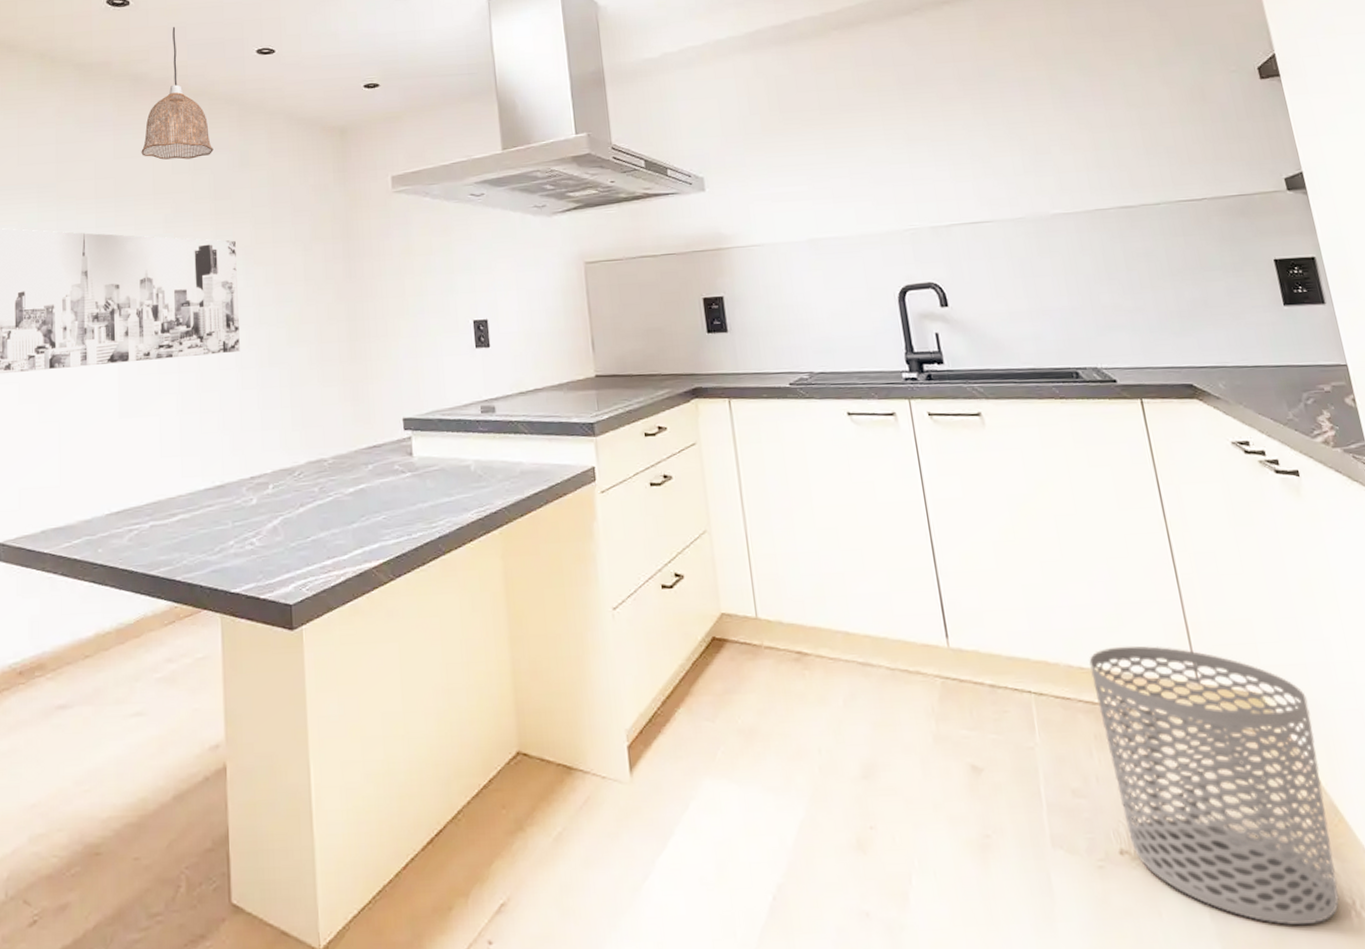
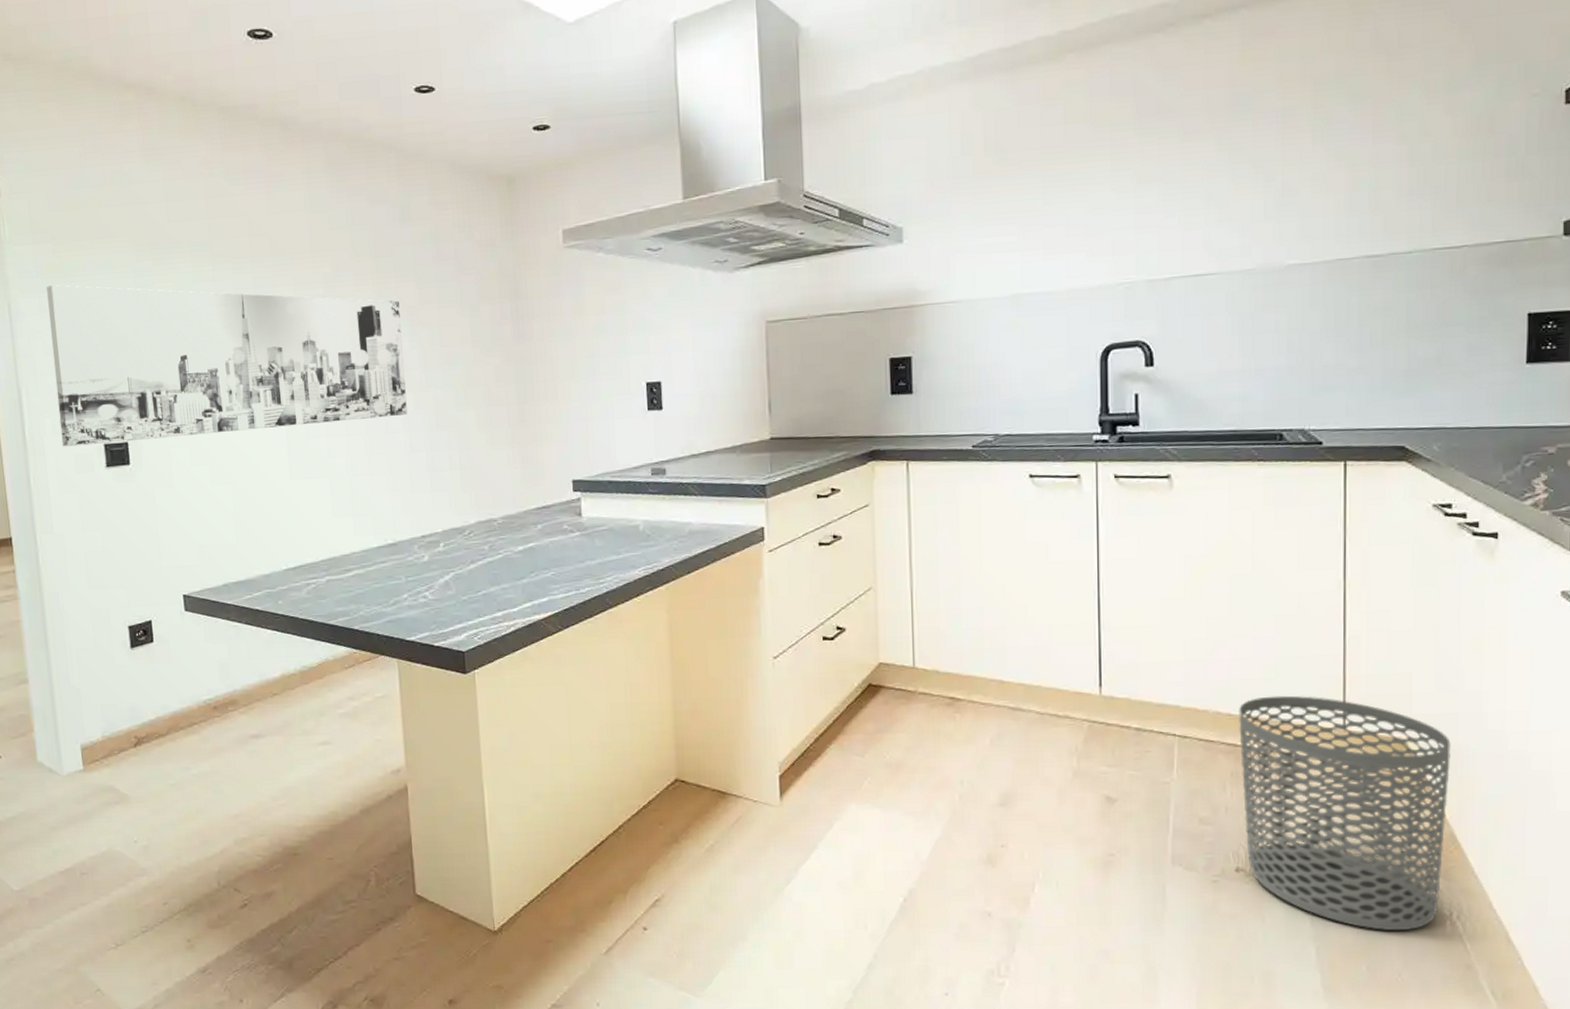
pendant lamp: present [141,27,214,160] -> none [295,62,372,214]

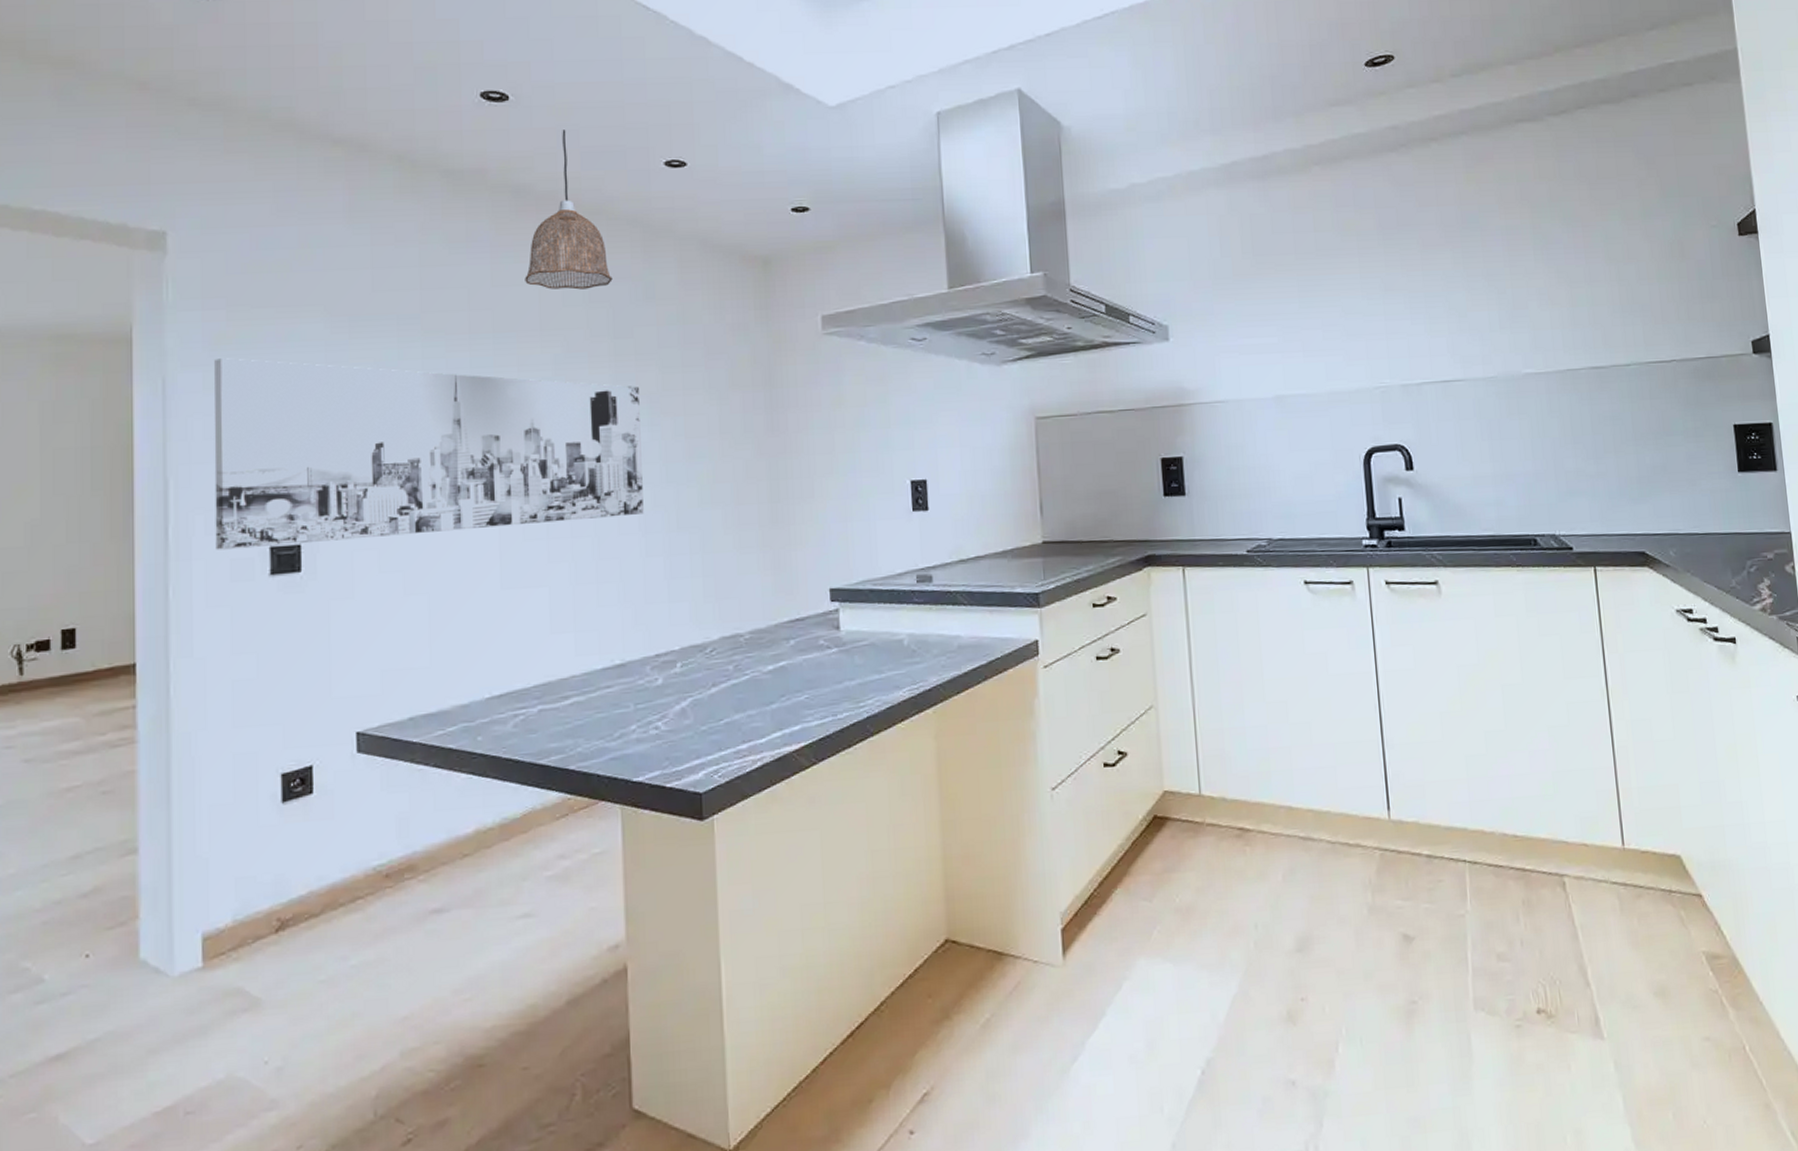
pendant lamp: none [295,62,372,214] -> present [525,130,613,290]
waste bin: present [1239,695,1451,931] -> none [1523,812,1731,1071]

